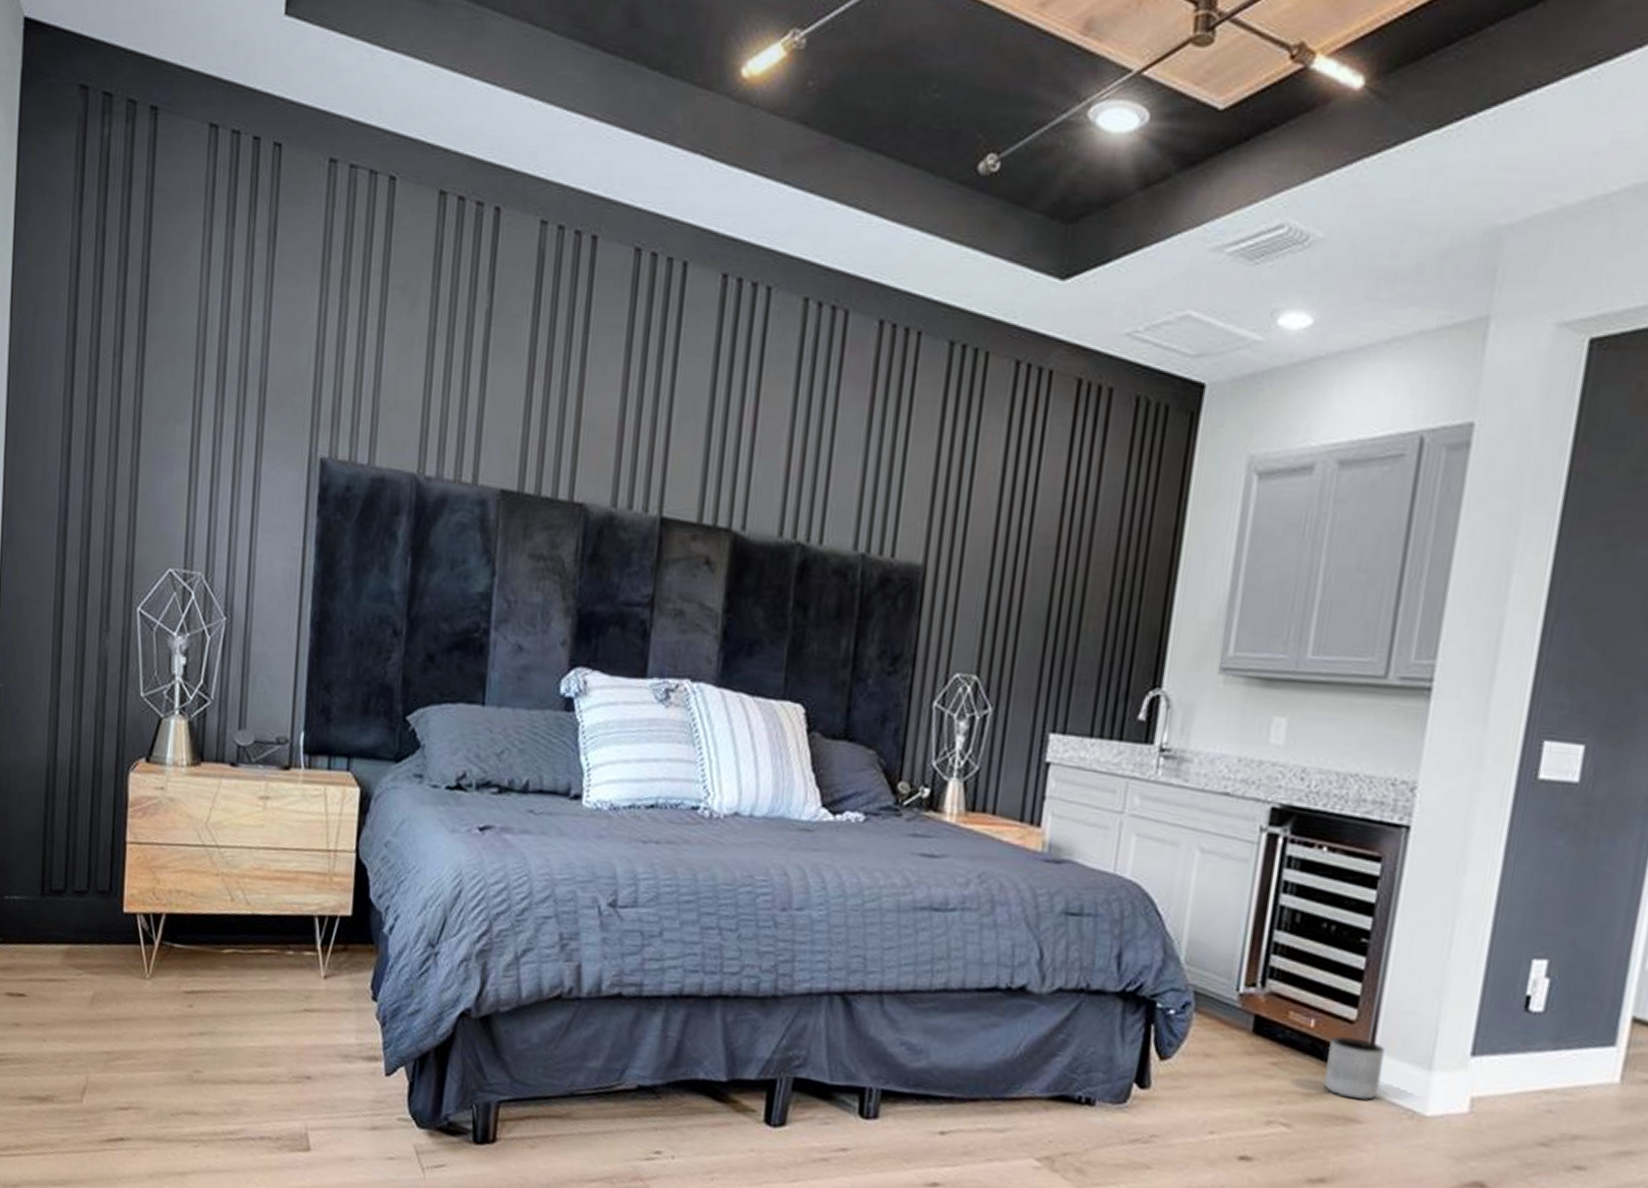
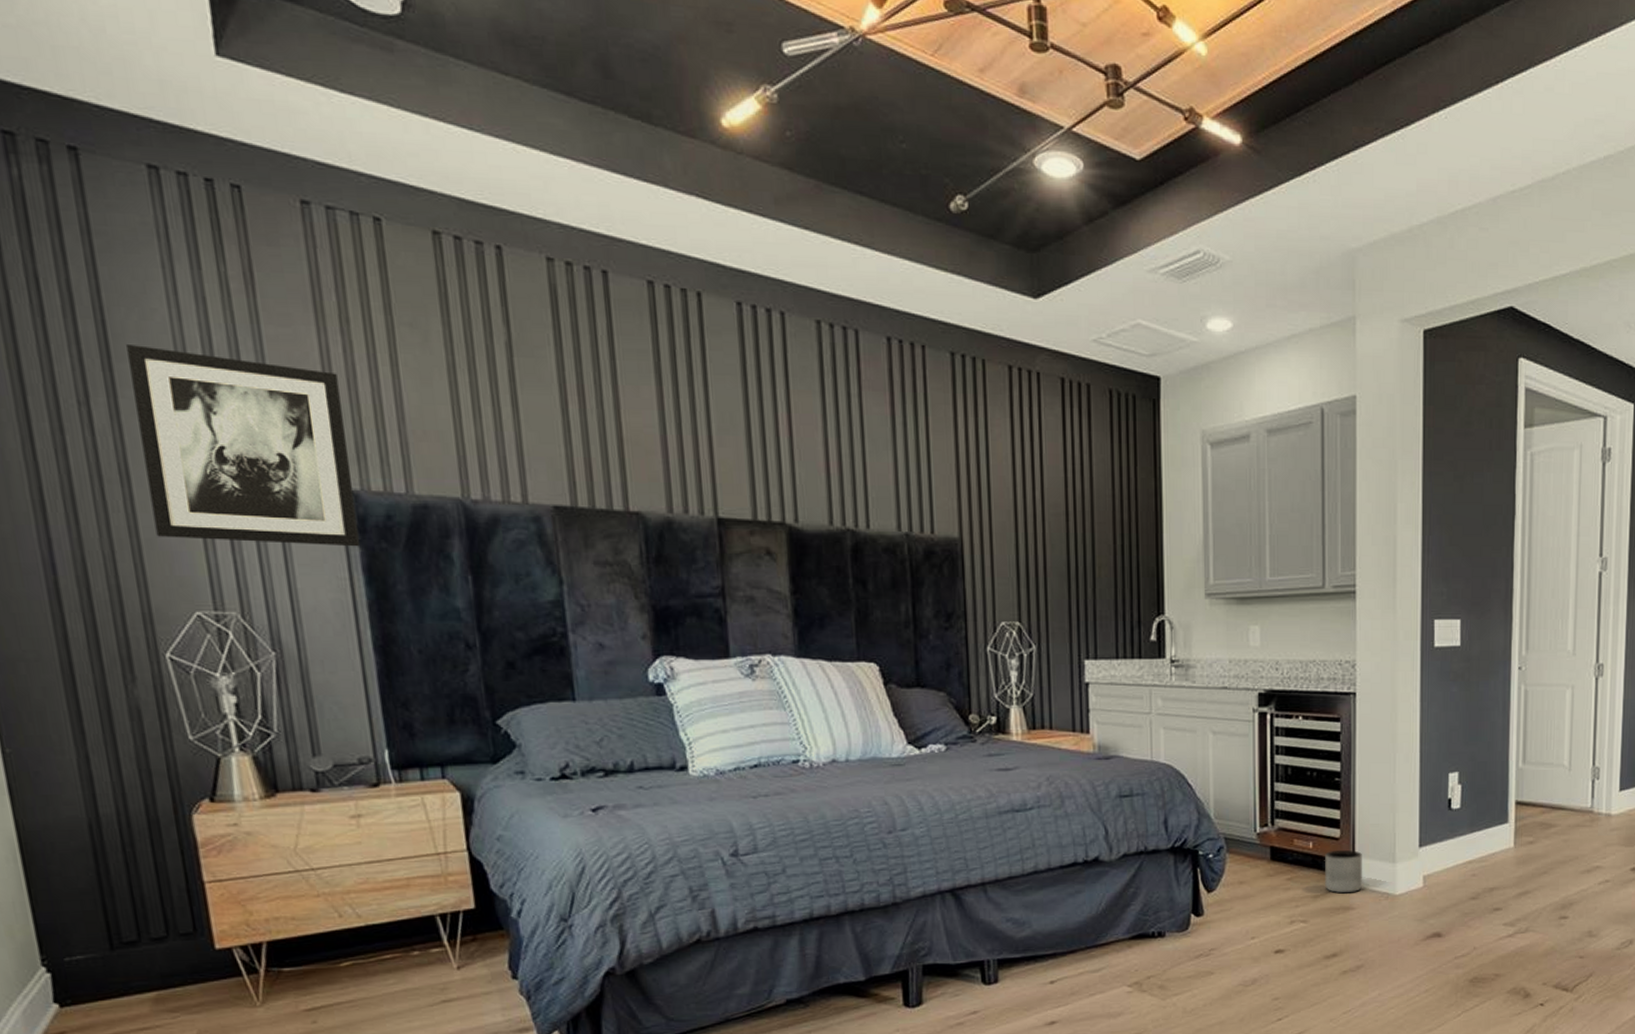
wall art: none [151,298,329,517] -> present [126,343,361,547]

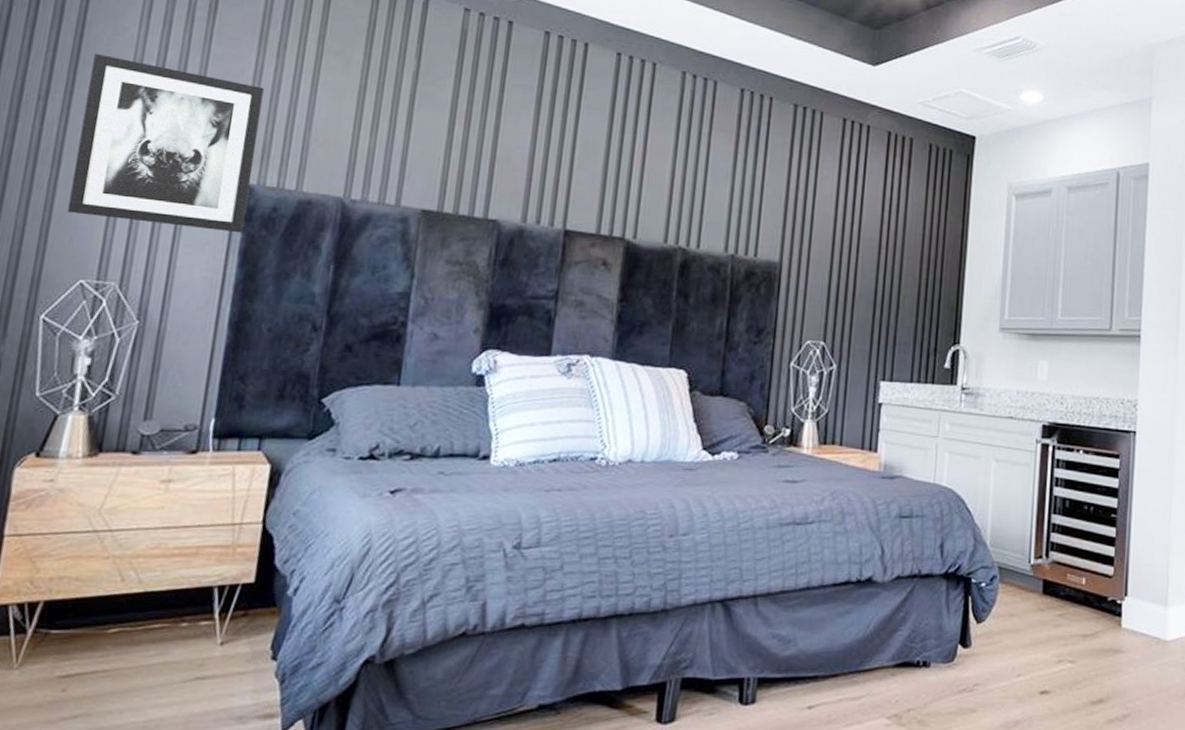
planter: present [1324,849,1363,894] -> none [1095,588,1135,635]

